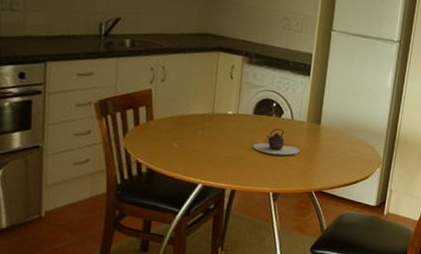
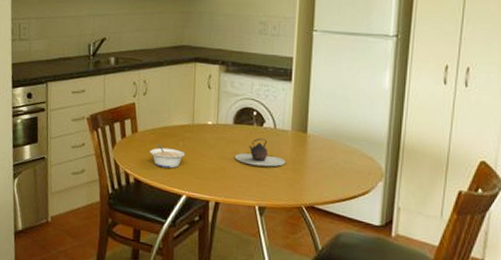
legume: none [165,132,203,158] -> present [150,143,184,169]

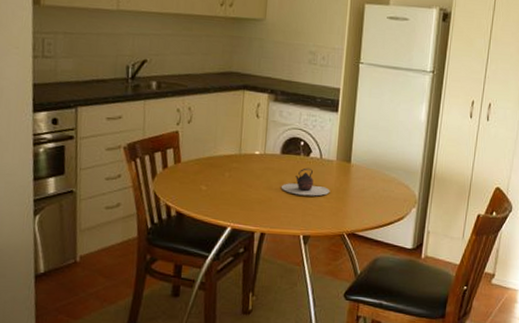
legume: present [150,143,184,169] -> none [194,174,230,200]

